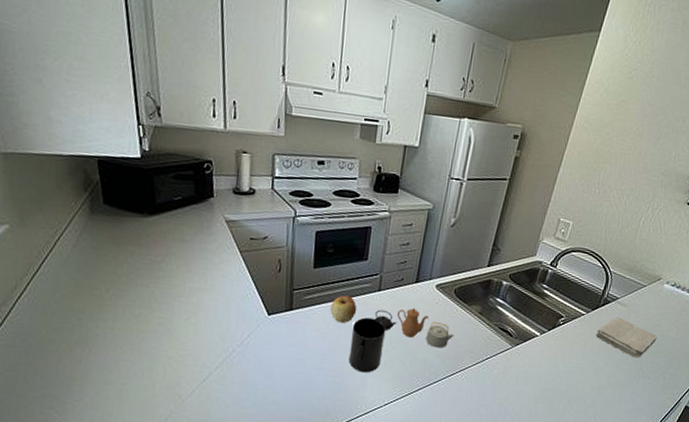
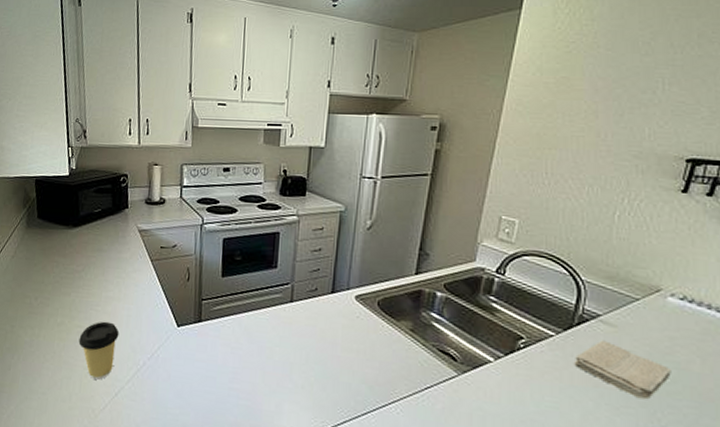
coffee cup: none [160,311,207,368] -> present [78,321,120,380]
apple: present [330,295,357,323] -> none [240,306,268,337]
mug: present [348,317,386,373] -> none [261,332,300,398]
teapot: present [374,308,454,348] -> none [287,322,382,372]

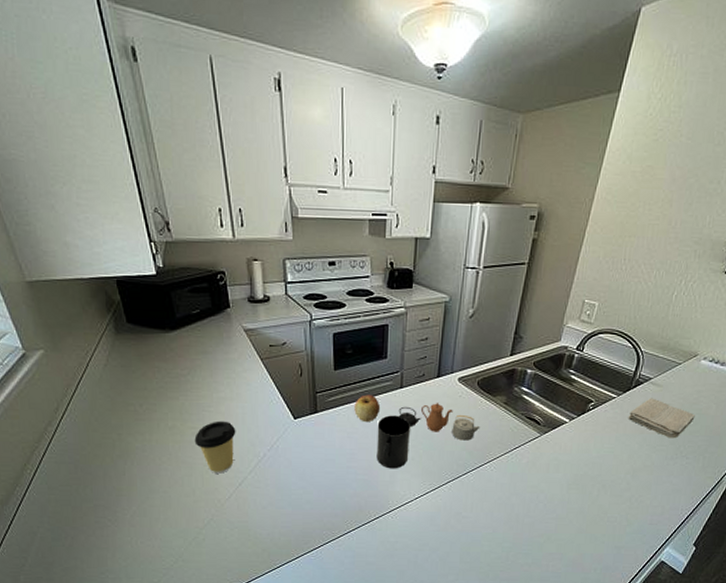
apple: none [240,306,268,337] -> present [354,394,381,421]
mug: none [261,332,300,398] -> present [376,415,410,469]
teapot: none [287,322,382,372] -> present [398,403,480,441]

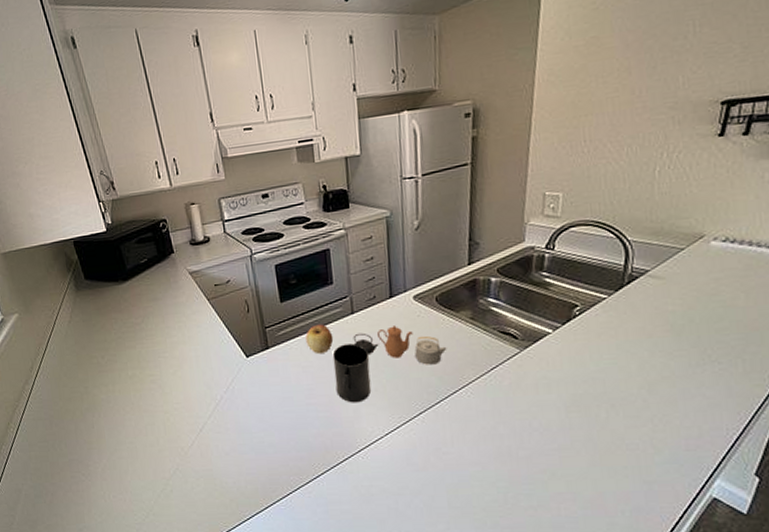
coffee cup: present [194,420,236,474] -> none [153,365,193,421]
washcloth: present [628,398,695,439] -> none [627,293,718,341]

